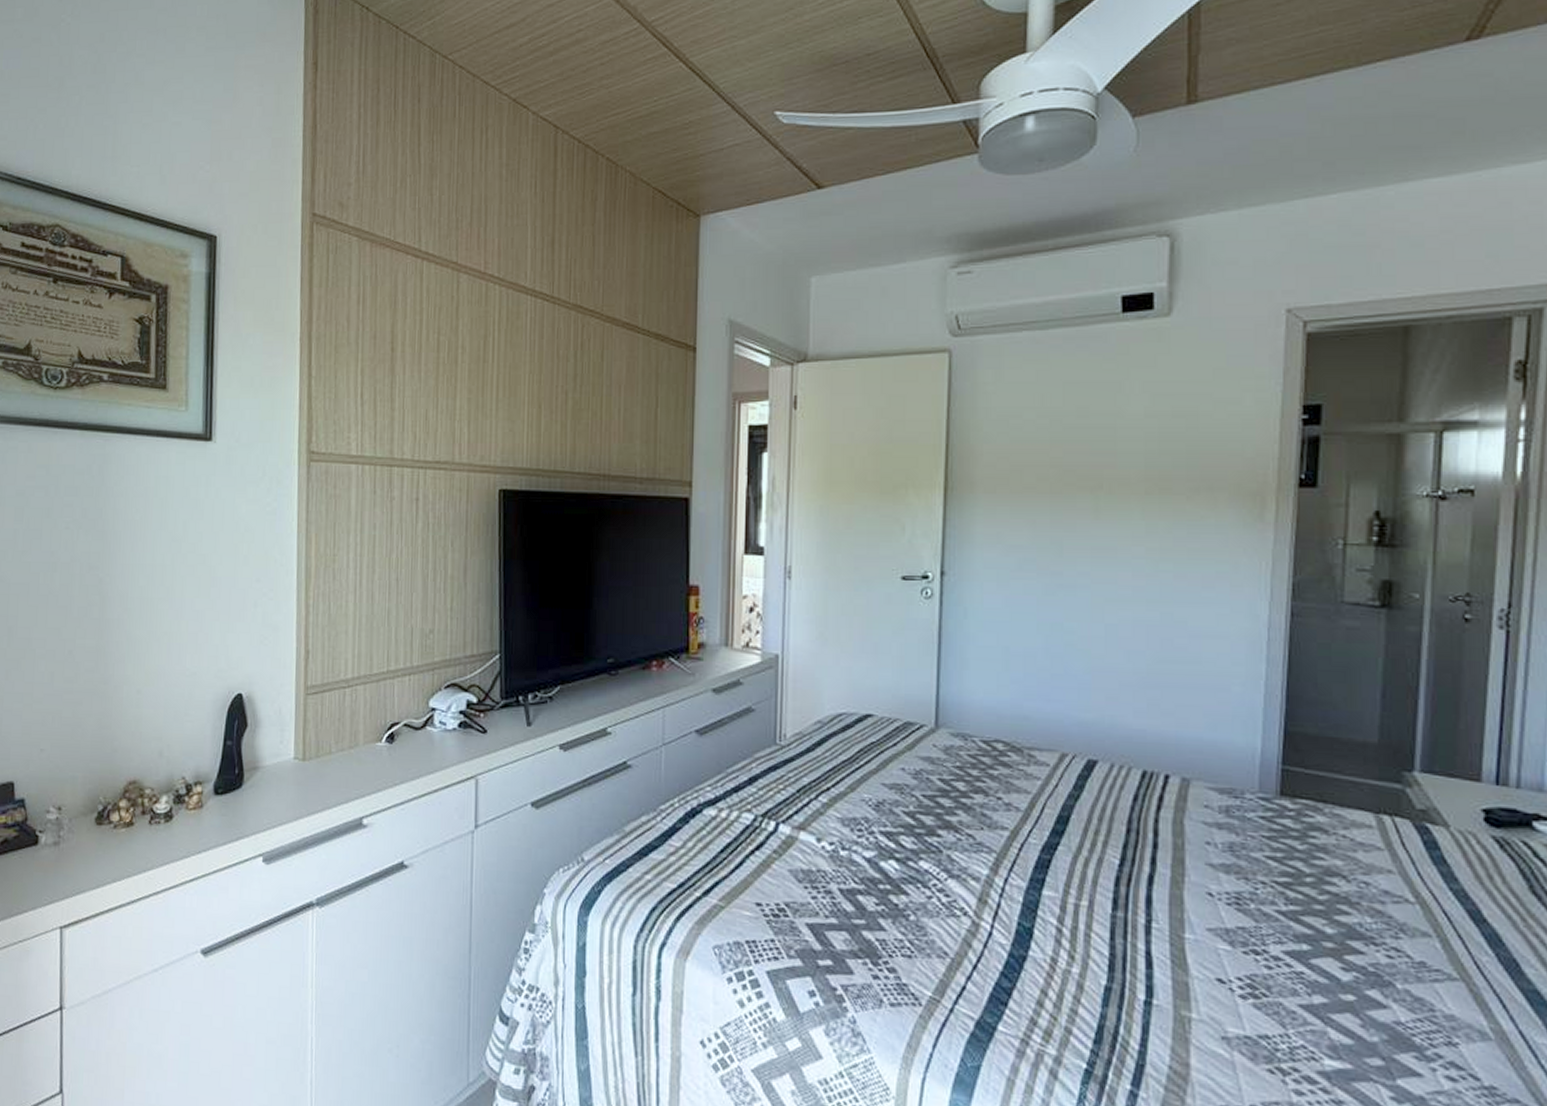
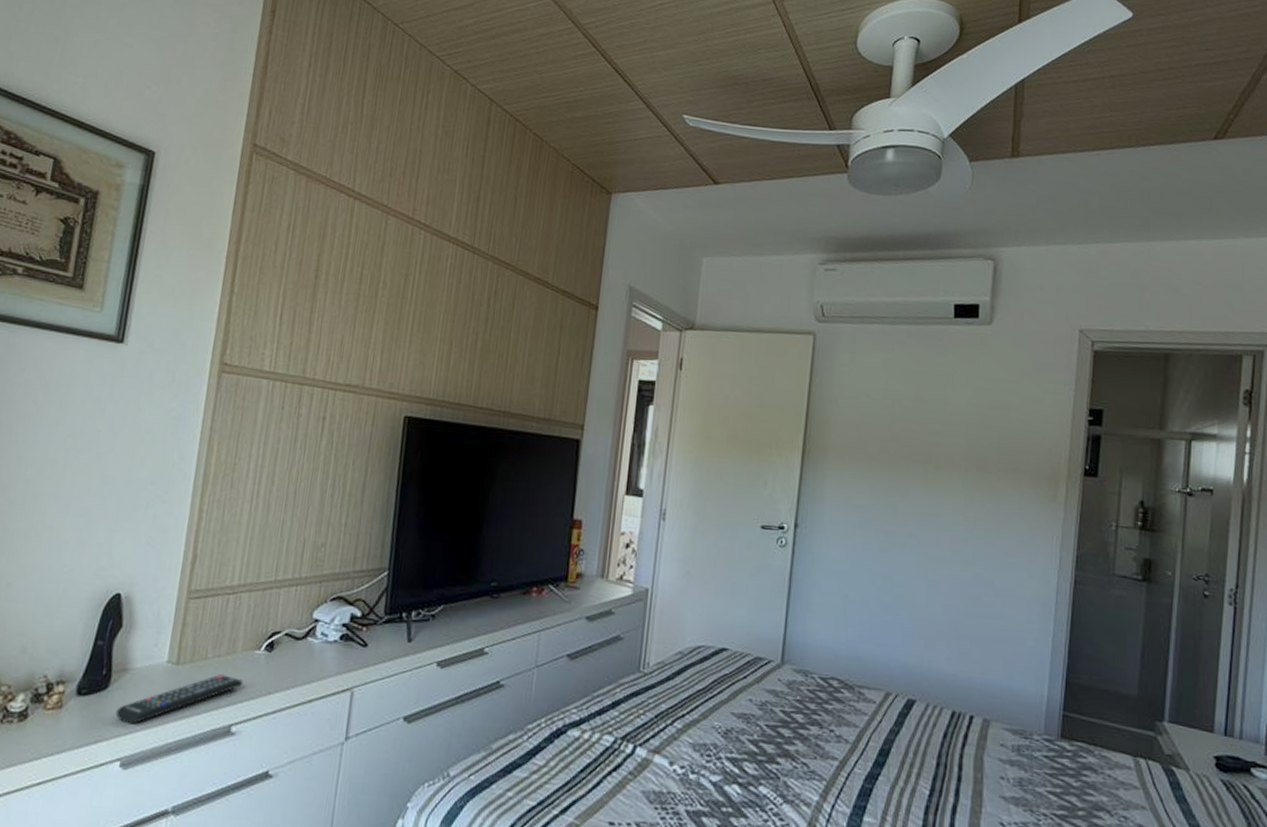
remote control: none [252,768,369,821] -> present [115,674,244,725]

